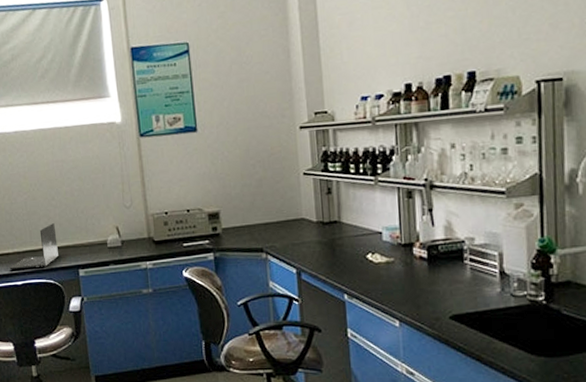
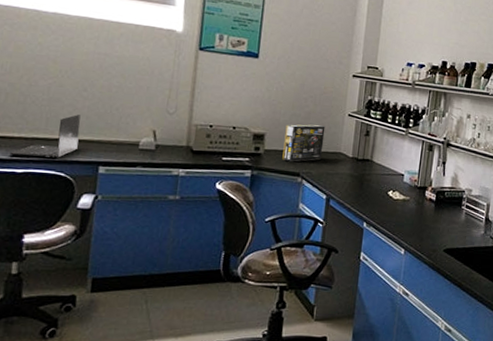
box: none [239,191,284,238] -> present [282,124,326,162]

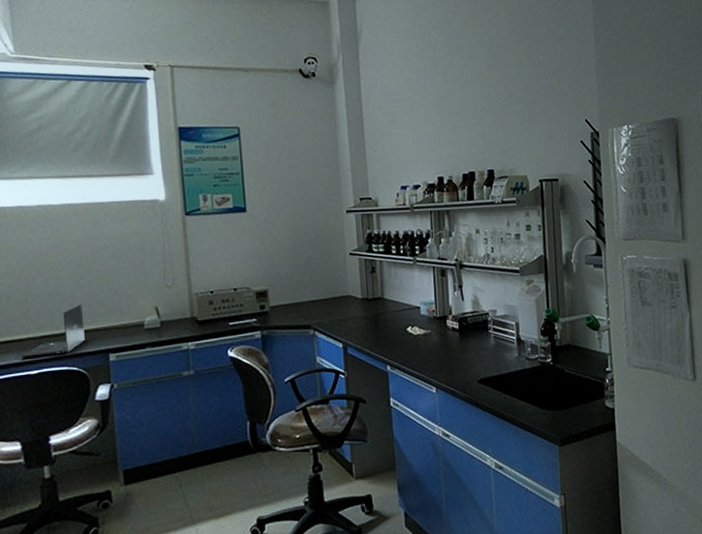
box: present [282,124,326,162] -> none [287,270,331,315]

